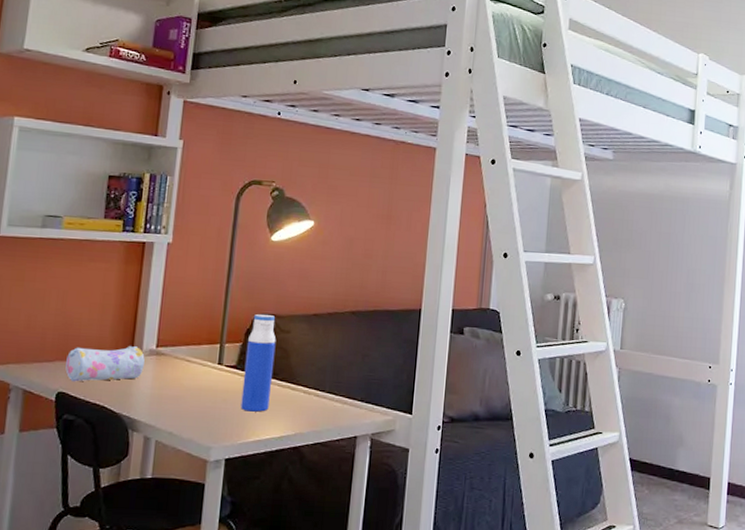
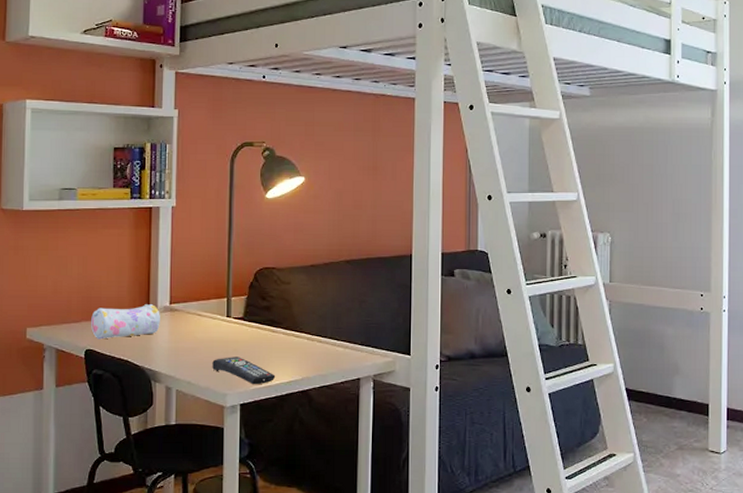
remote control: none [197,407,267,439] -> present [212,357,276,385]
water bottle: present [240,314,276,412] -> none [250,267,278,359]

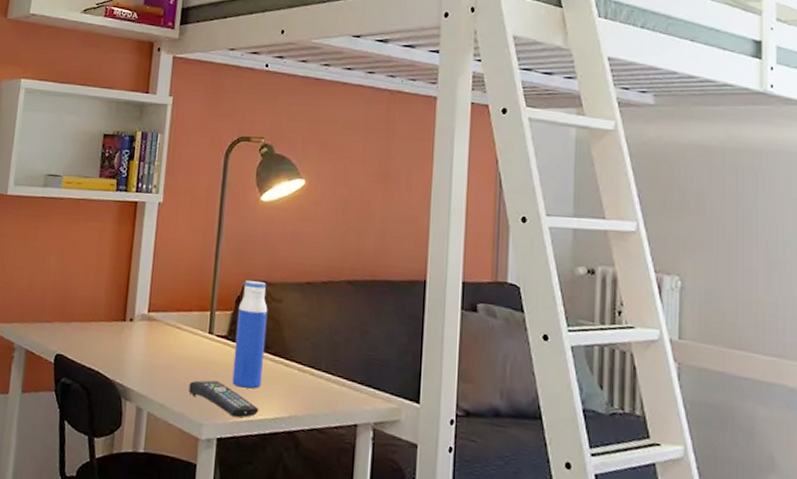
pencil case: present [91,304,160,340] -> none [63,308,137,345]
water bottle: none [250,267,278,359] -> present [232,280,268,389]

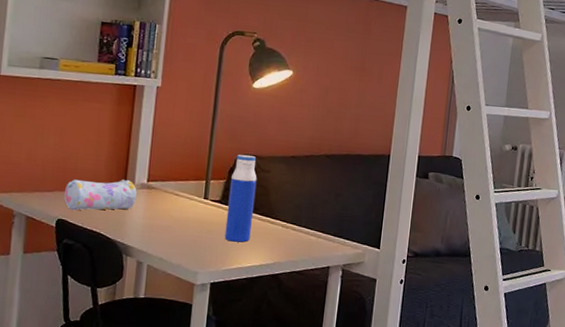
pencil case: none [63,308,137,345] -> present [64,179,137,211]
remote control: present [188,380,259,418] -> none [185,237,248,266]

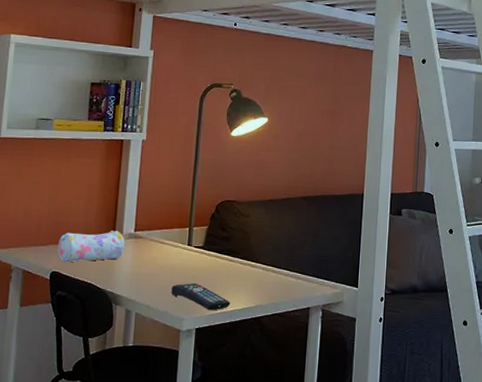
remote control: none [185,237,248,266] -> present [171,283,231,311]
water bottle: present [224,154,257,243] -> none [208,200,238,287]

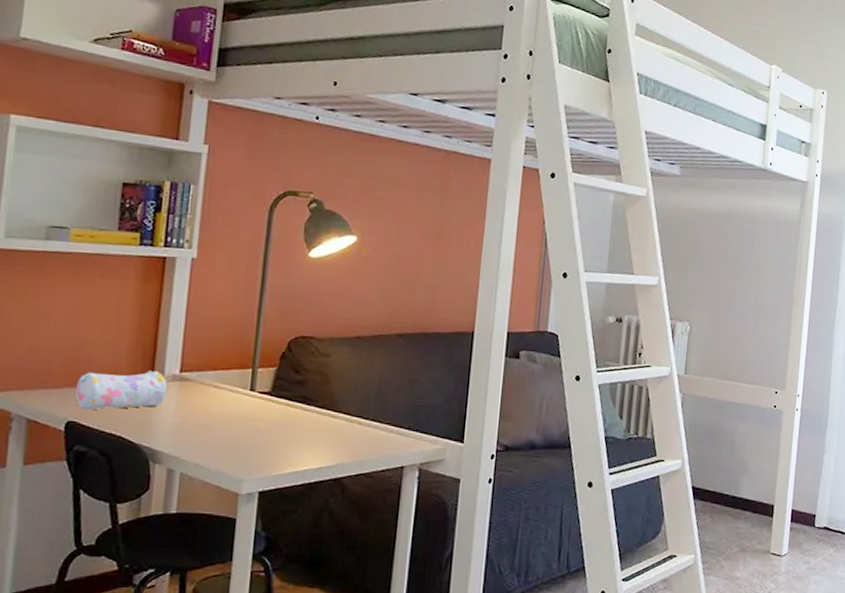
remote control: present [171,283,231,311] -> none [227,436,305,470]

